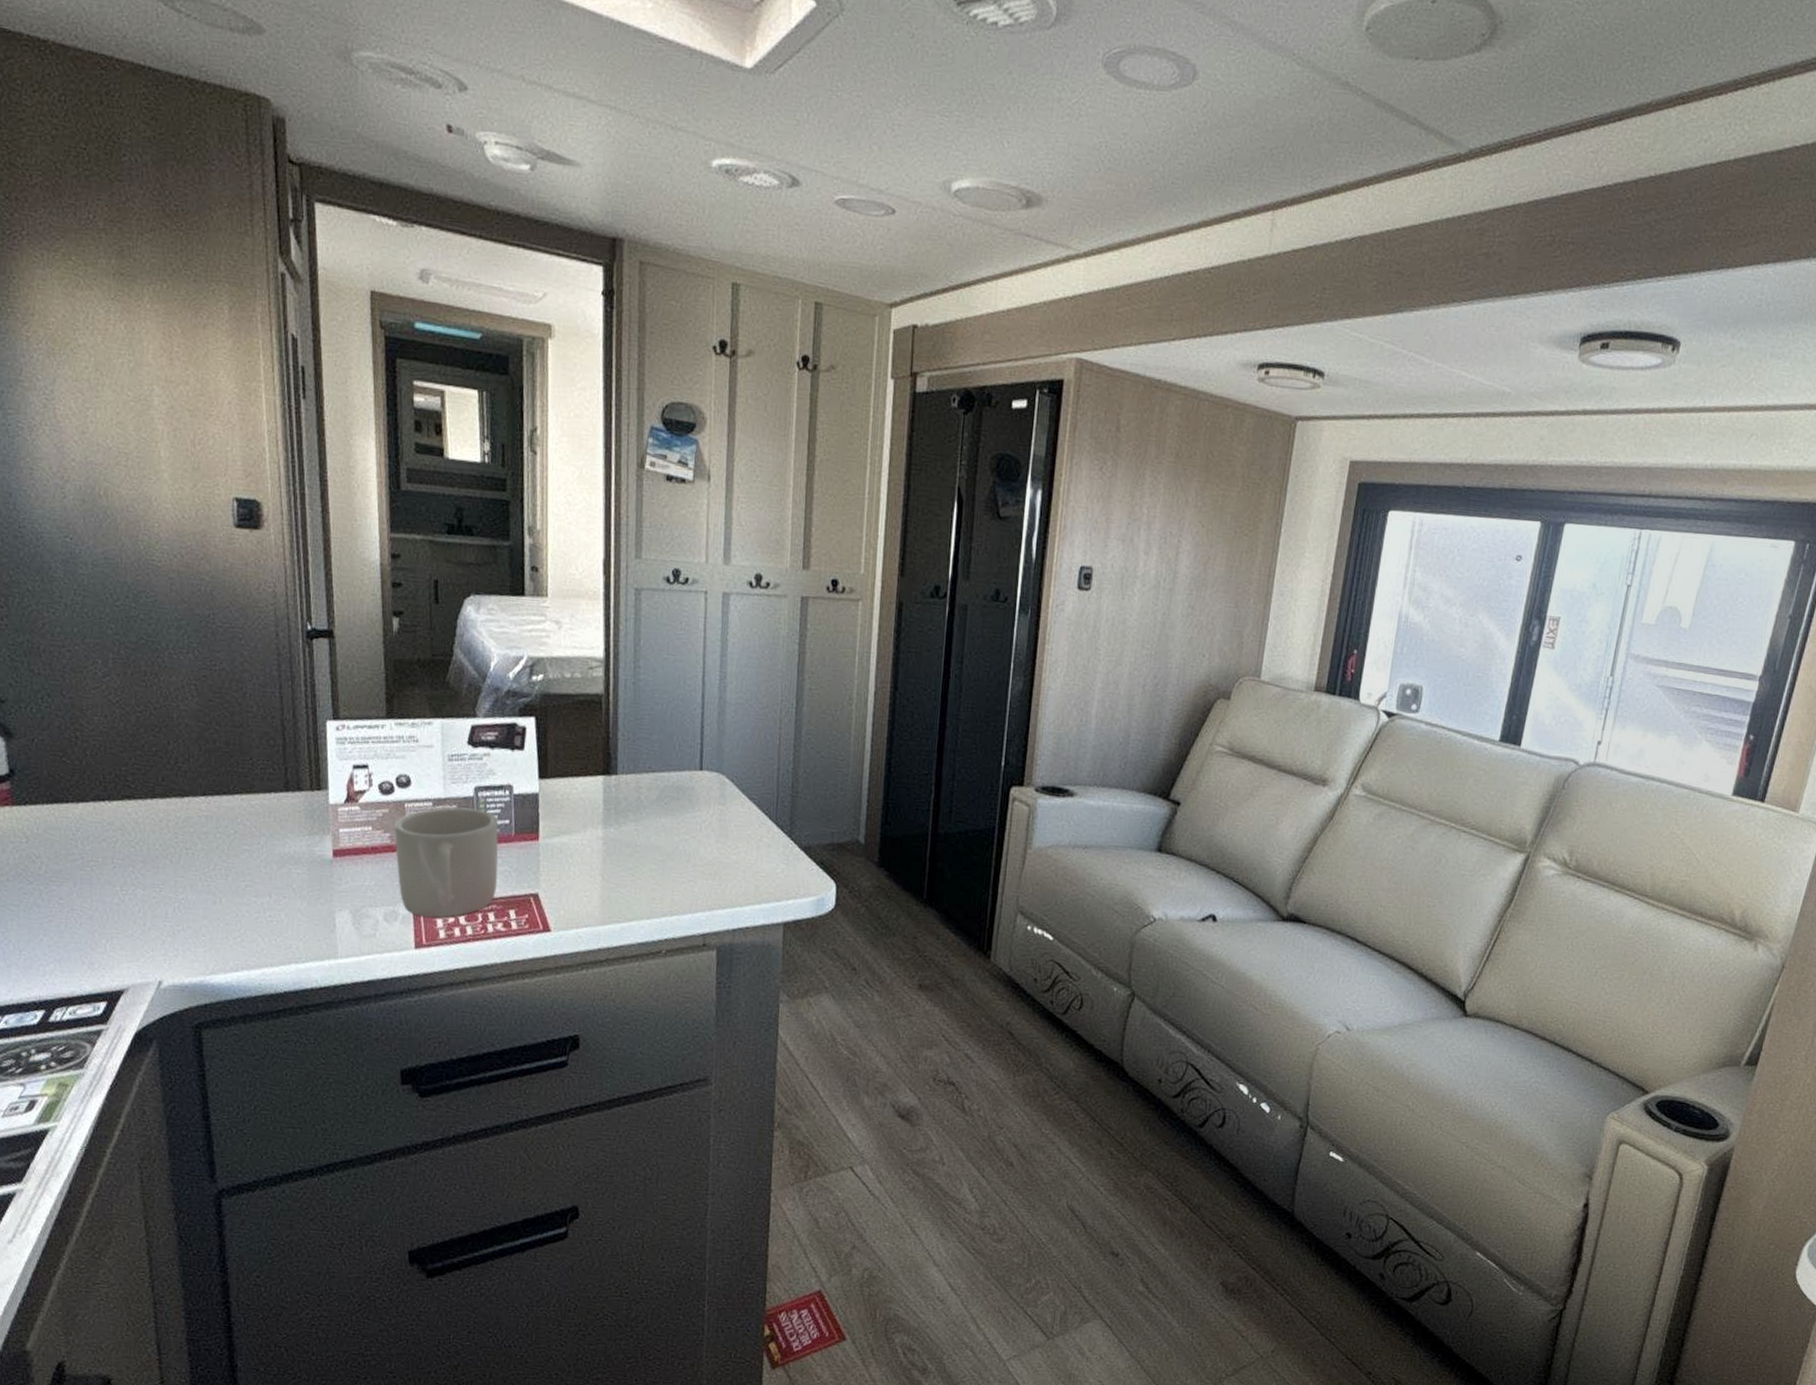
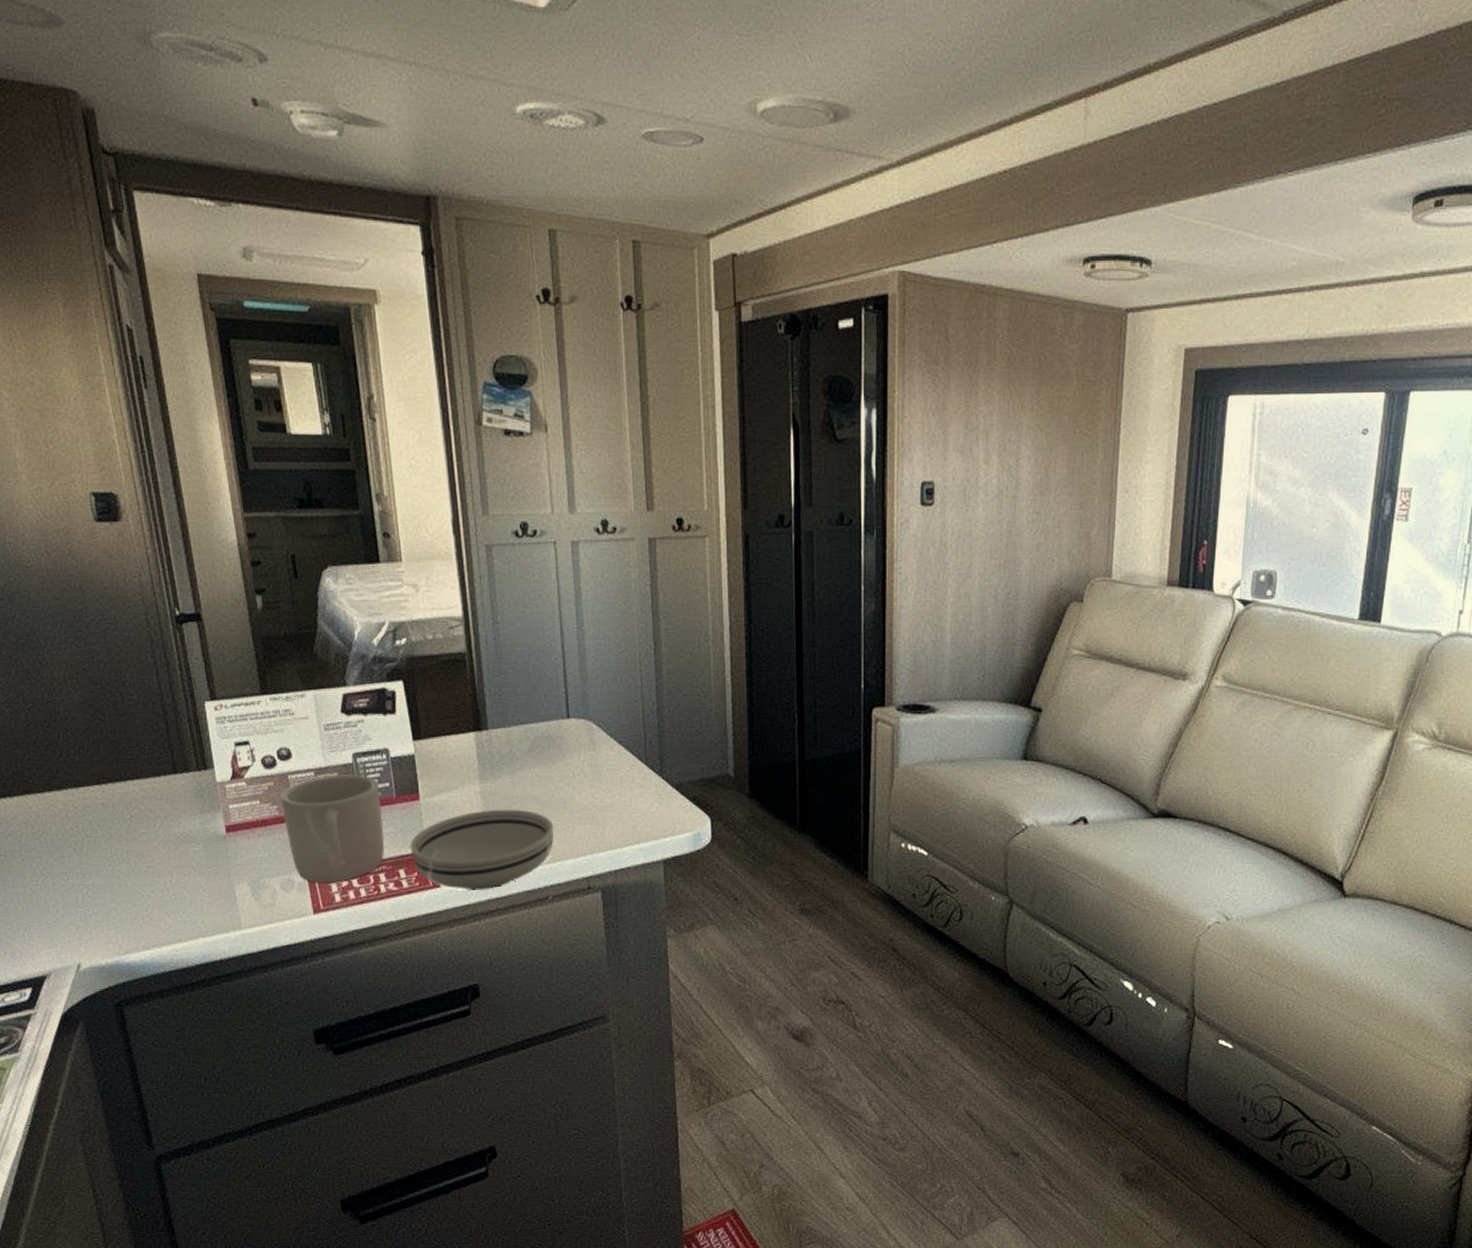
bowl: none [523,856,675,939] -> present [410,809,554,890]

